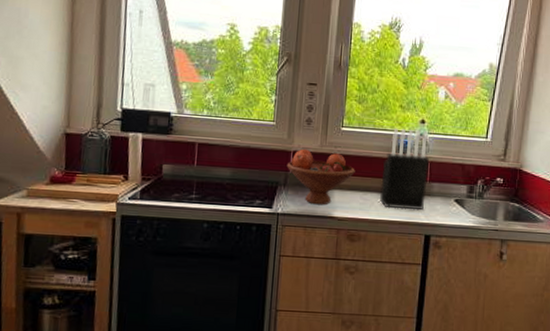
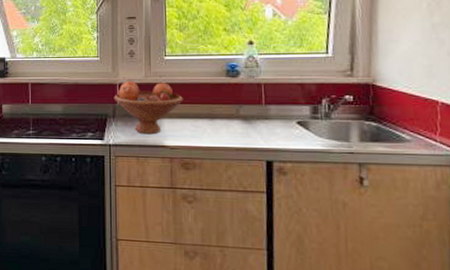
knife block: present [379,128,430,210] -> none [211,51,264,135]

